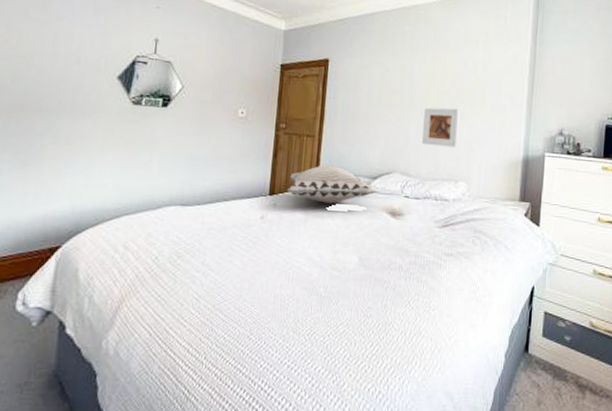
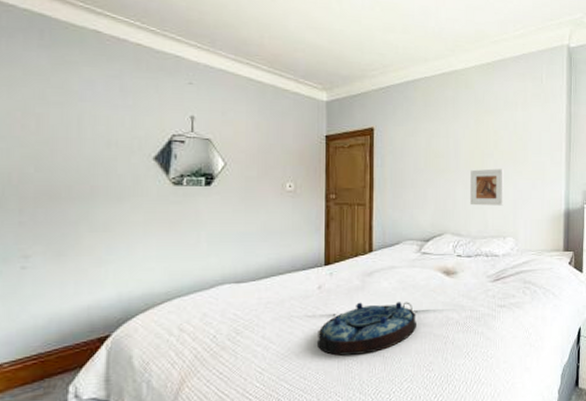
serving tray: none [254,236,358,291] -> present [316,302,416,356]
decorative pillow: present [287,165,375,204] -> none [343,231,428,268]

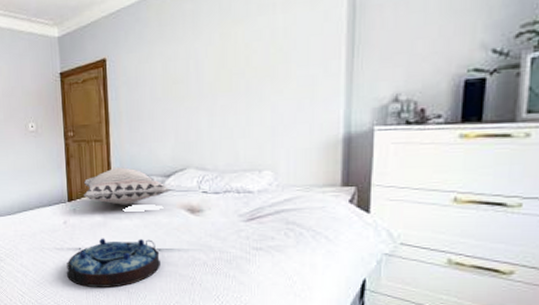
decorative pillow: none [343,231,428,268] -> present [83,167,170,205]
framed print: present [469,168,503,206] -> none [215,89,258,136]

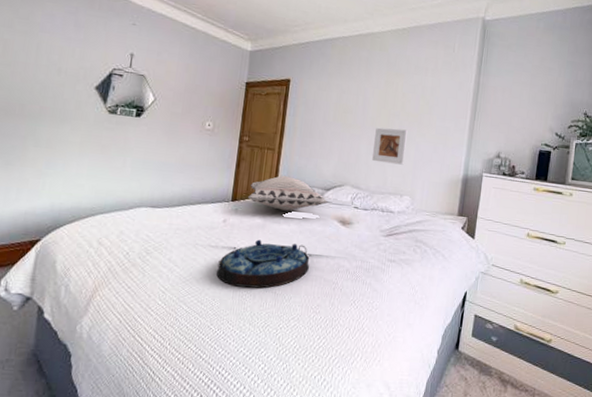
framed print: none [215,89,258,136] -> present [371,127,408,165]

